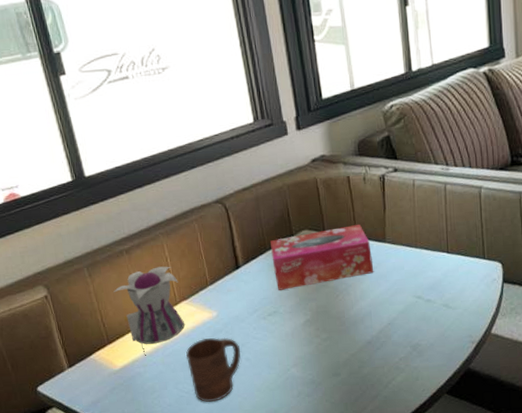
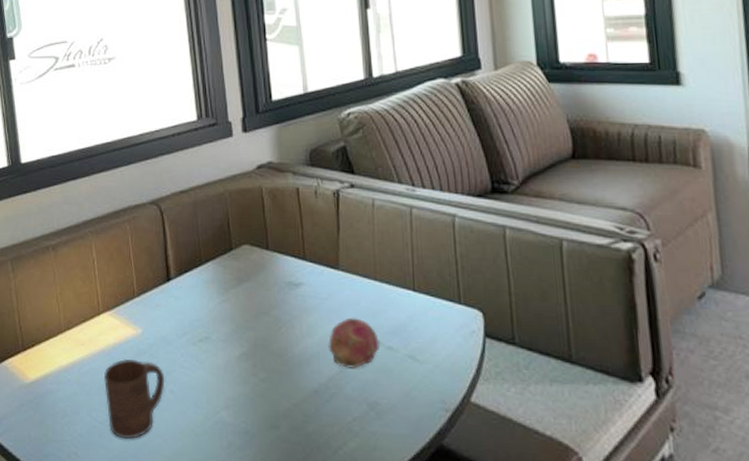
teapot: present [113,266,185,355] -> none [35,269,105,369]
tissue box: present [270,225,374,290] -> none [207,245,324,313]
fruit: none [378,280,421,321] -> present [327,317,381,368]

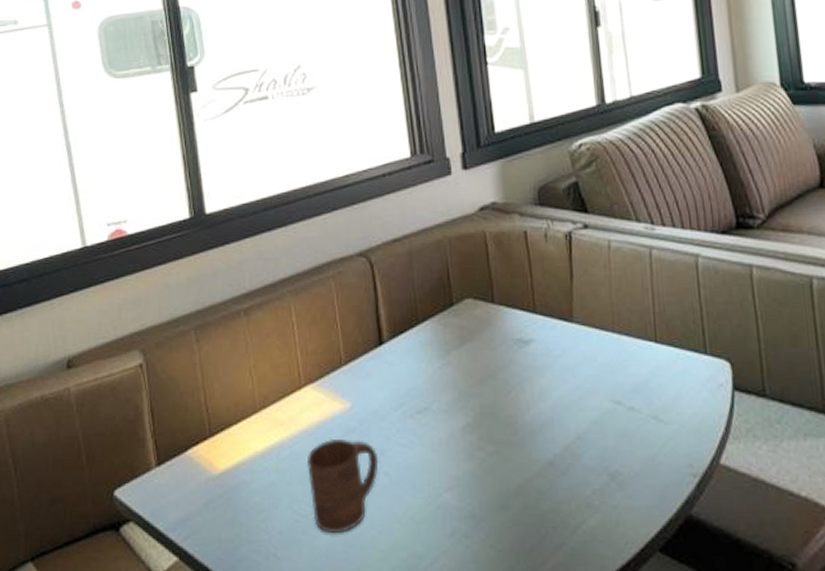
fruit: present [327,317,381,368] -> none [562,376,621,434]

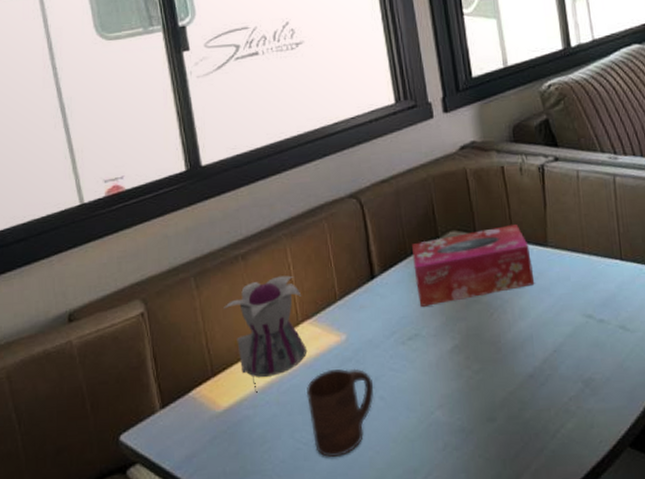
teapot: none [224,335,308,456] -> present [223,275,306,391]
tissue box: none [424,296,558,379] -> present [412,225,535,307]

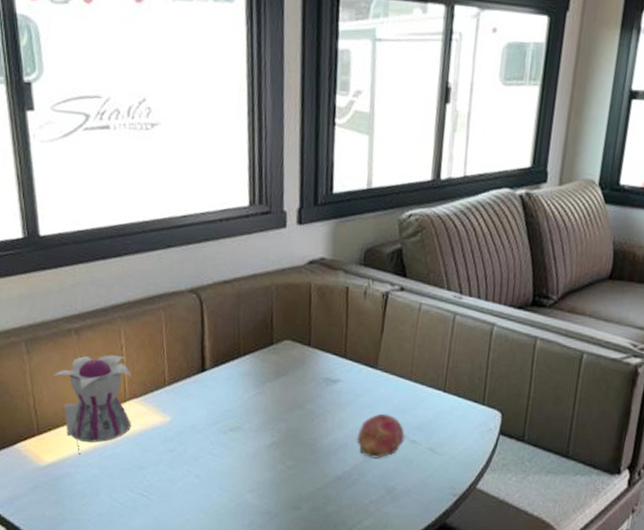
cup: present [306,368,374,457] -> none [126,445,192,518]
tissue box: present [412,225,535,307] -> none [244,343,359,404]
fruit: none [540,294,592,347] -> present [356,413,406,459]

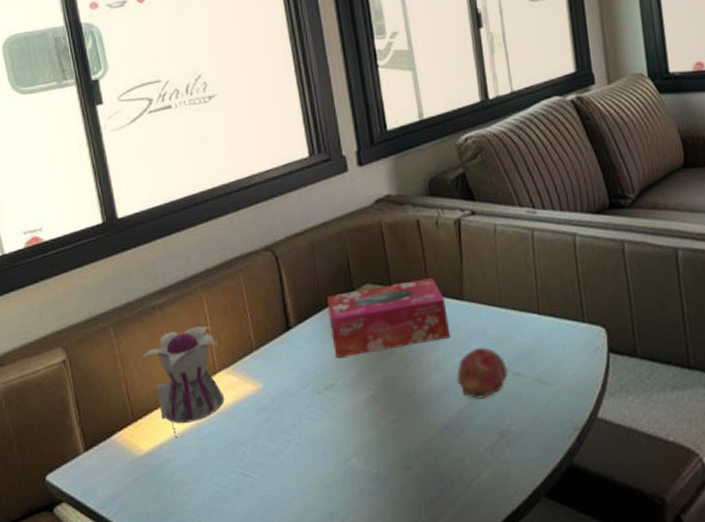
tissue box: none [244,343,359,404] -> present [327,278,451,358]

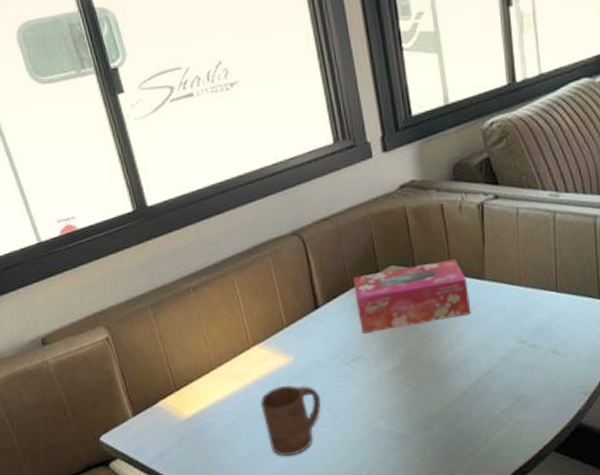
teapot: present [142,326,224,437] -> none [180,306,259,403]
cup: none [224,416,291,500] -> present [260,385,321,456]
fruit: present [456,347,509,399] -> none [476,322,526,368]

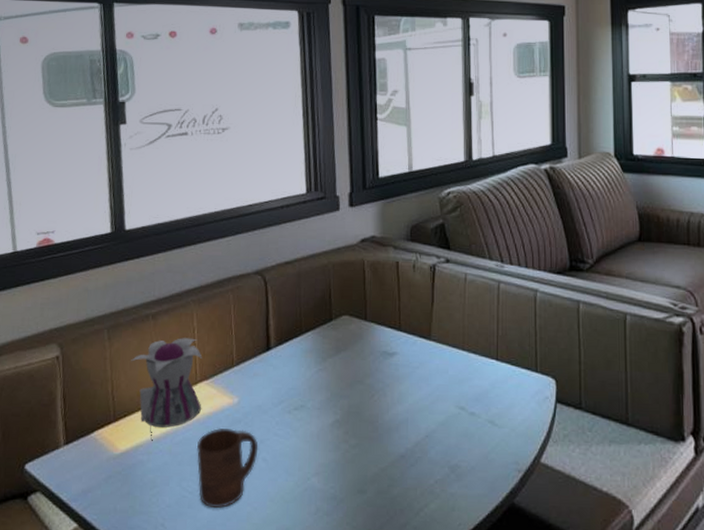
teapot: none [180,306,259,403] -> present [131,338,203,440]
tissue box: present [353,259,472,333] -> none [306,316,415,381]

